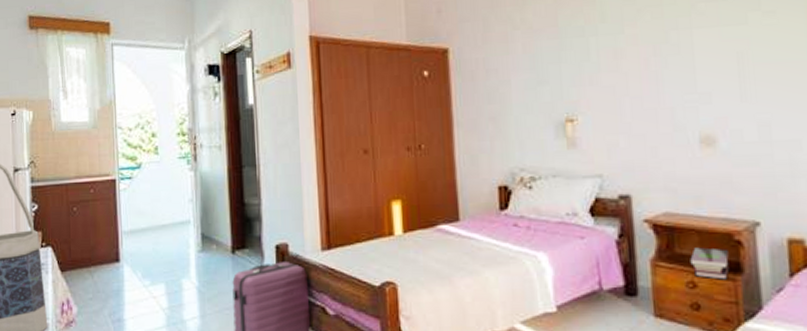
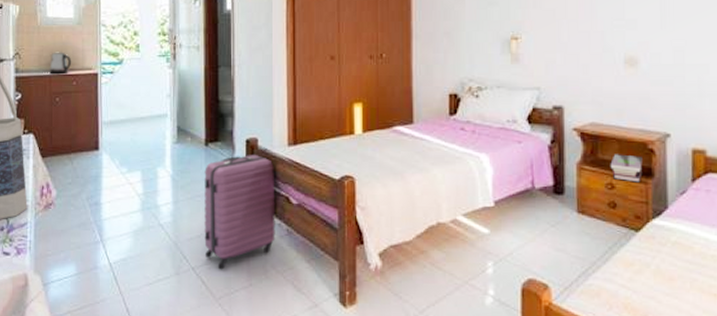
kettle: none [65,158,89,183] -> present [49,52,72,75]

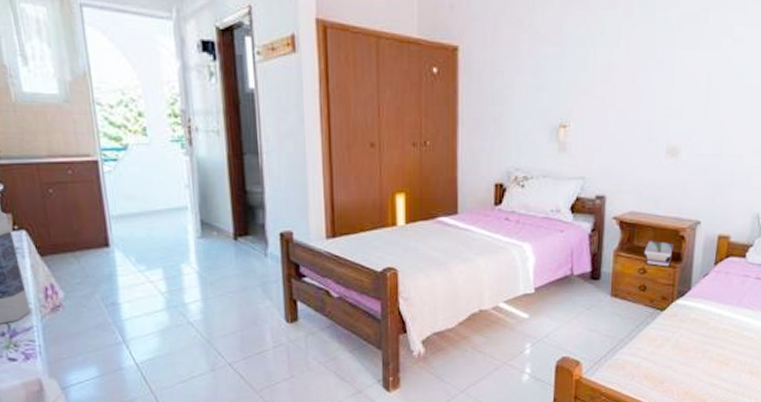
kettle: present [49,52,72,75] -> none [34,135,64,162]
suitcase: present [204,155,275,270] -> none [235,249,316,364]

